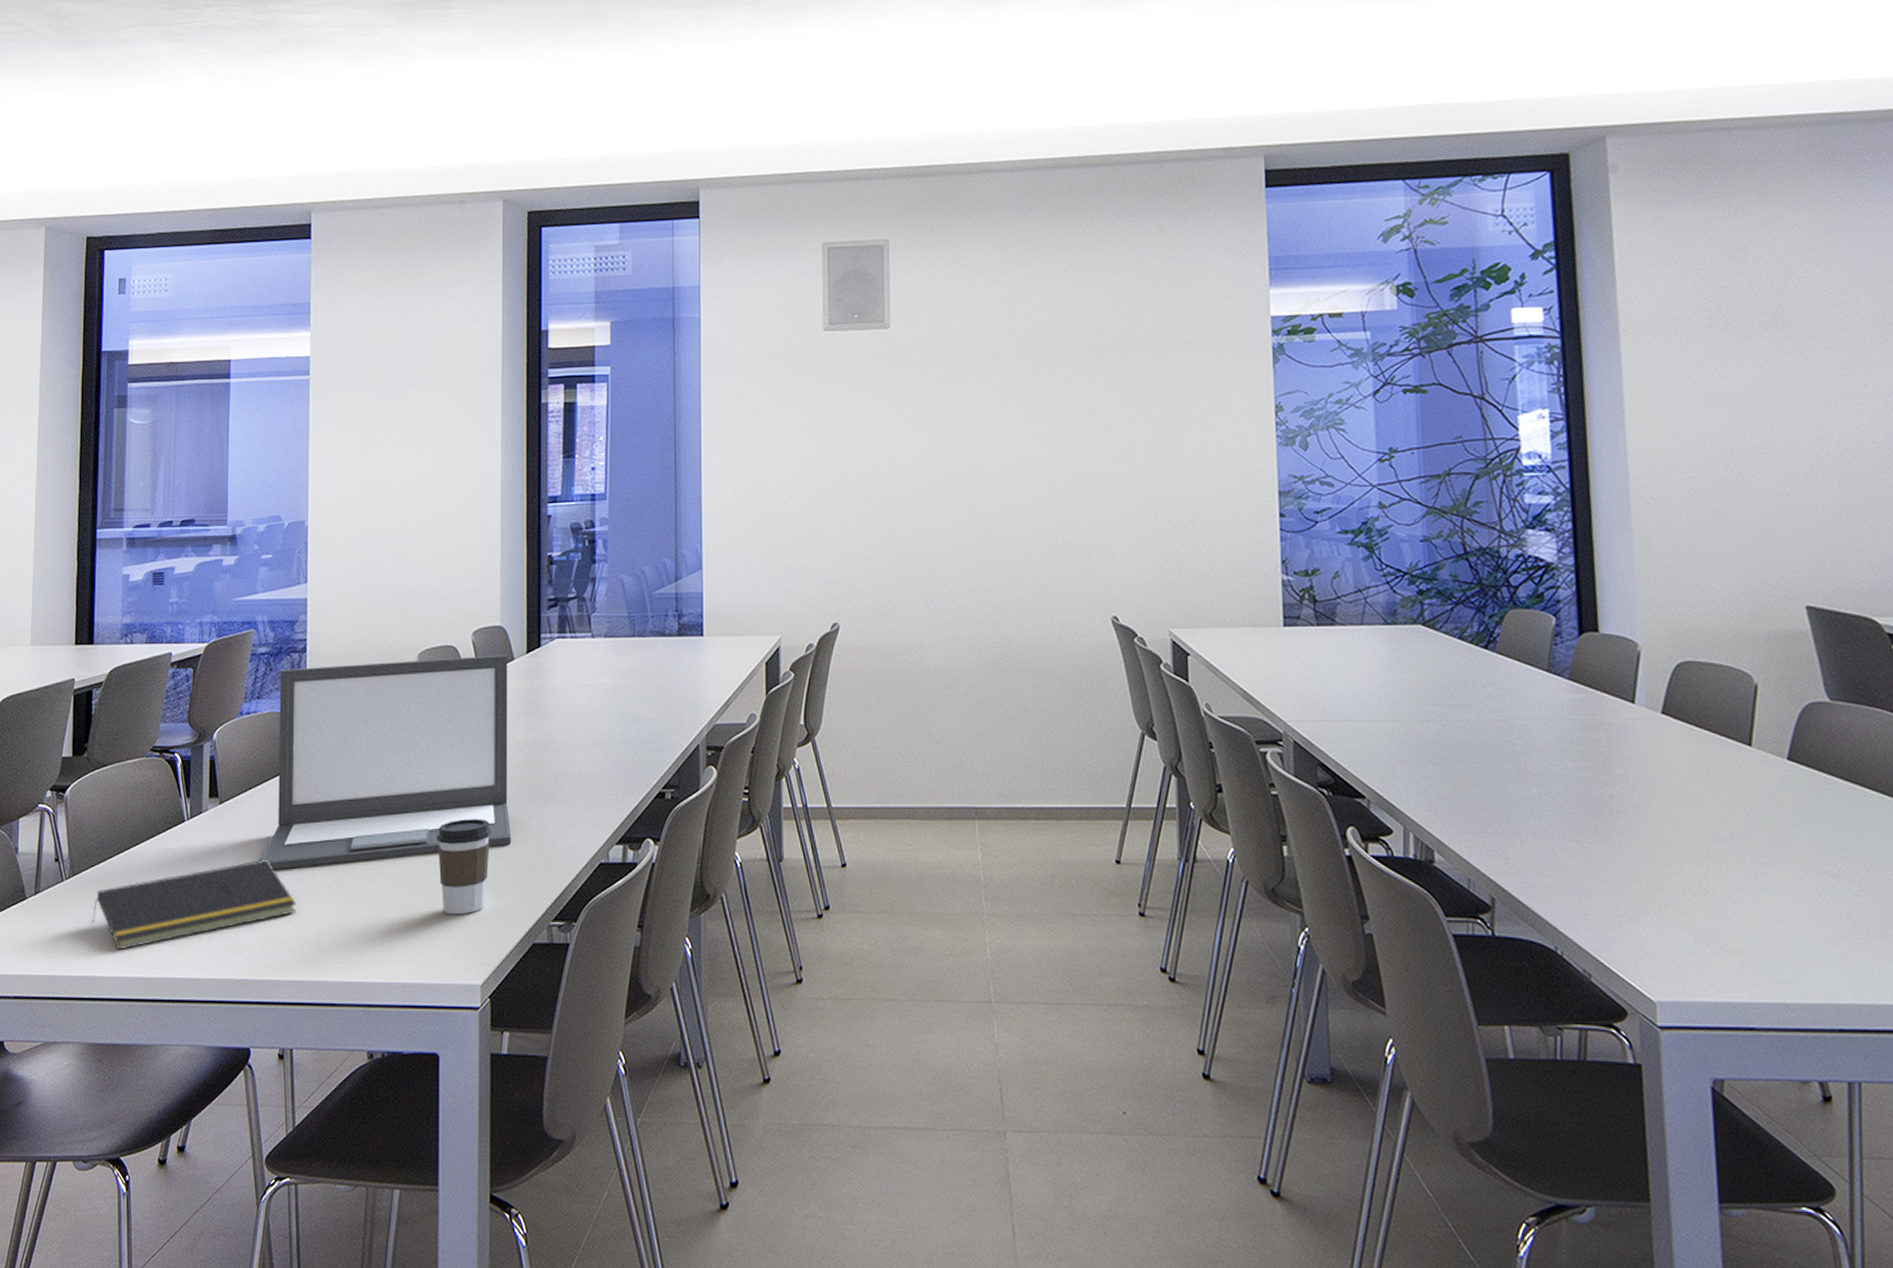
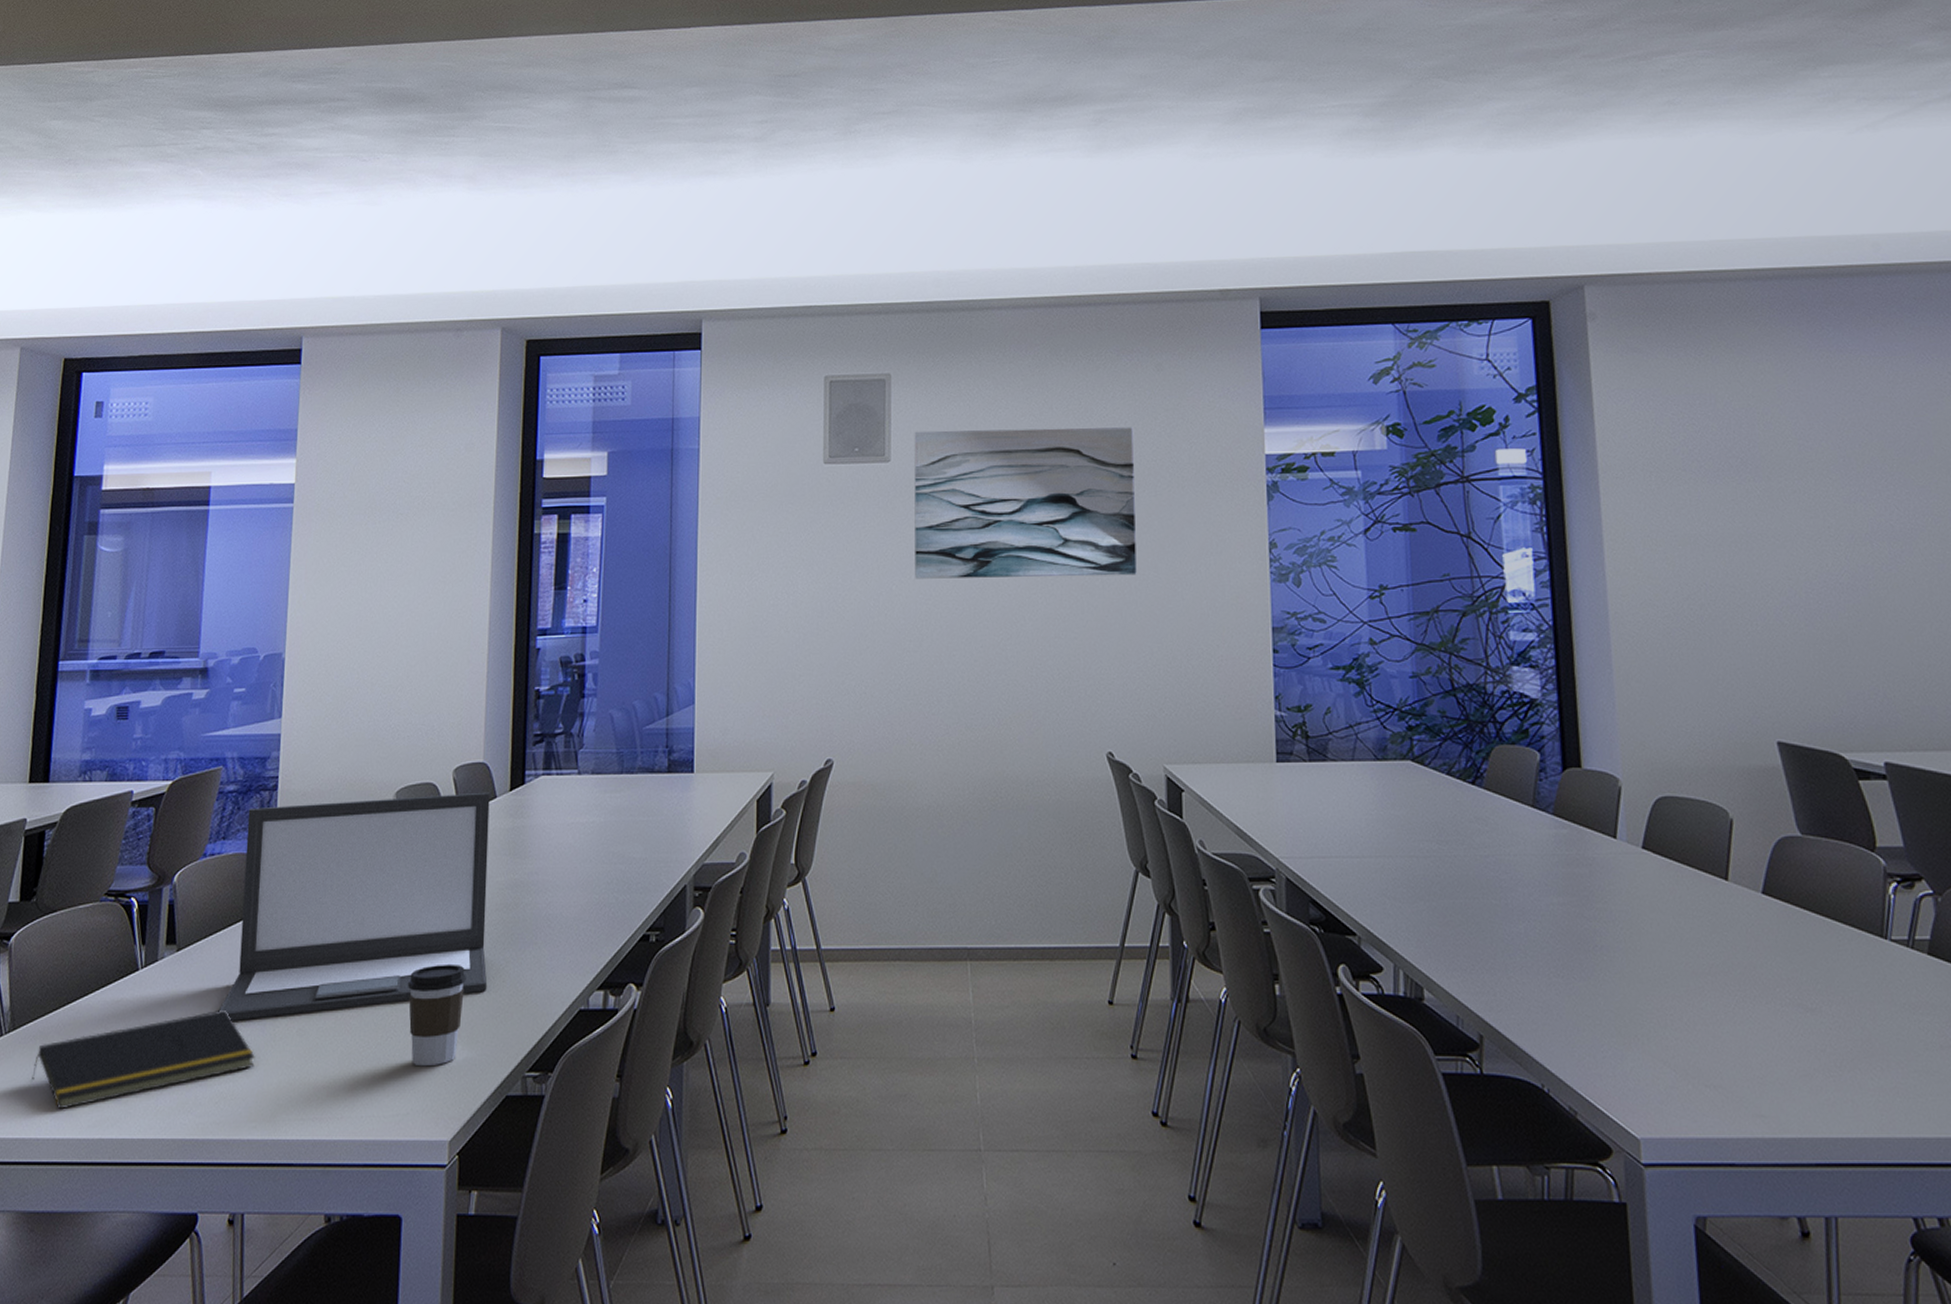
wall art: none [913,290,1140,445] -> present [914,427,1137,579]

